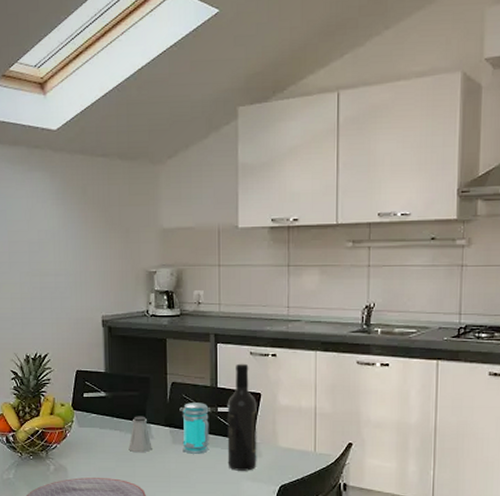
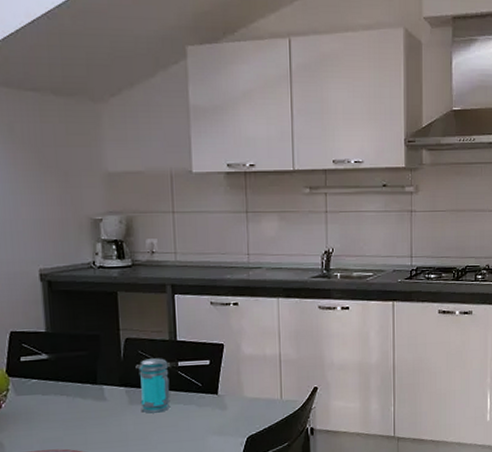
saltshaker: present [128,416,152,453] -> none [78,377,106,418]
wine bottle: present [227,363,257,471] -> none [188,314,223,427]

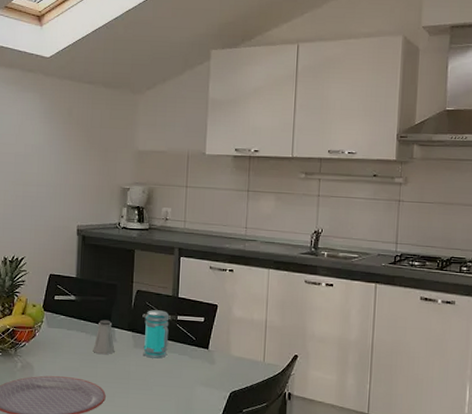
saltshaker: none [78,377,106,418] -> present [93,320,115,355]

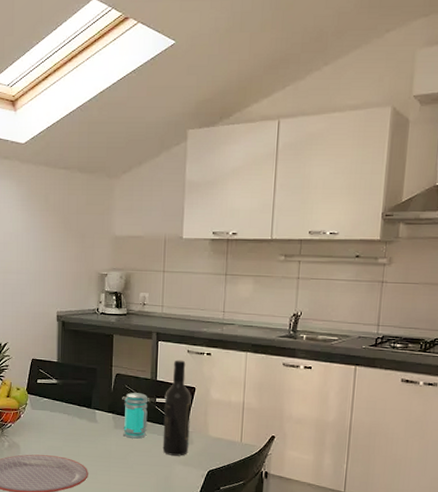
saltshaker: present [93,320,115,355] -> none [75,402,96,435]
wine bottle: none [183,276,214,377] -> present [162,360,191,456]

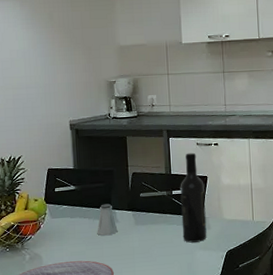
saltshaker: none [75,402,96,435] -> present [97,203,118,236]
jar: present [123,392,148,439] -> none [142,188,167,232]

